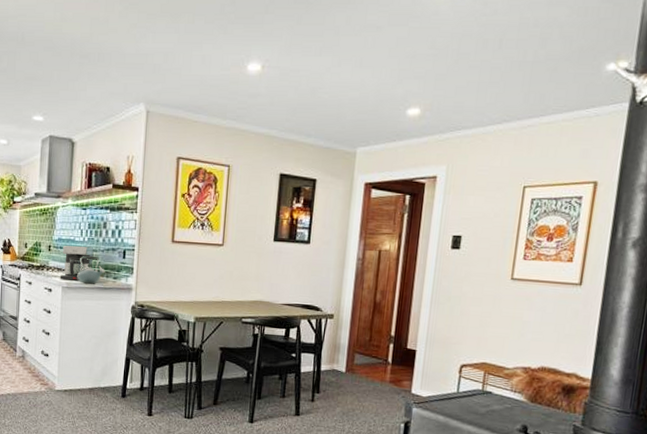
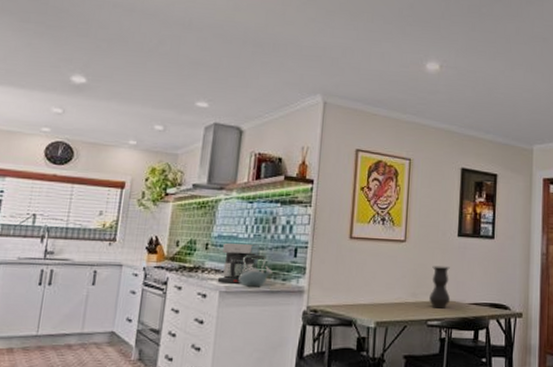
vase: none [244,268,265,308] -> present [429,265,451,309]

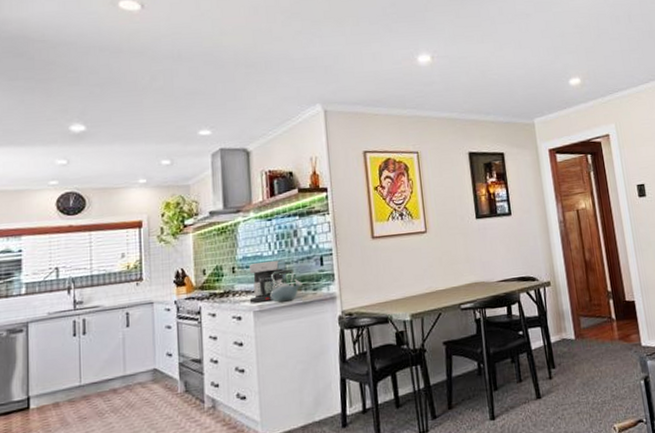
vase: present [429,265,451,309] -> none [456,249,479,292]

